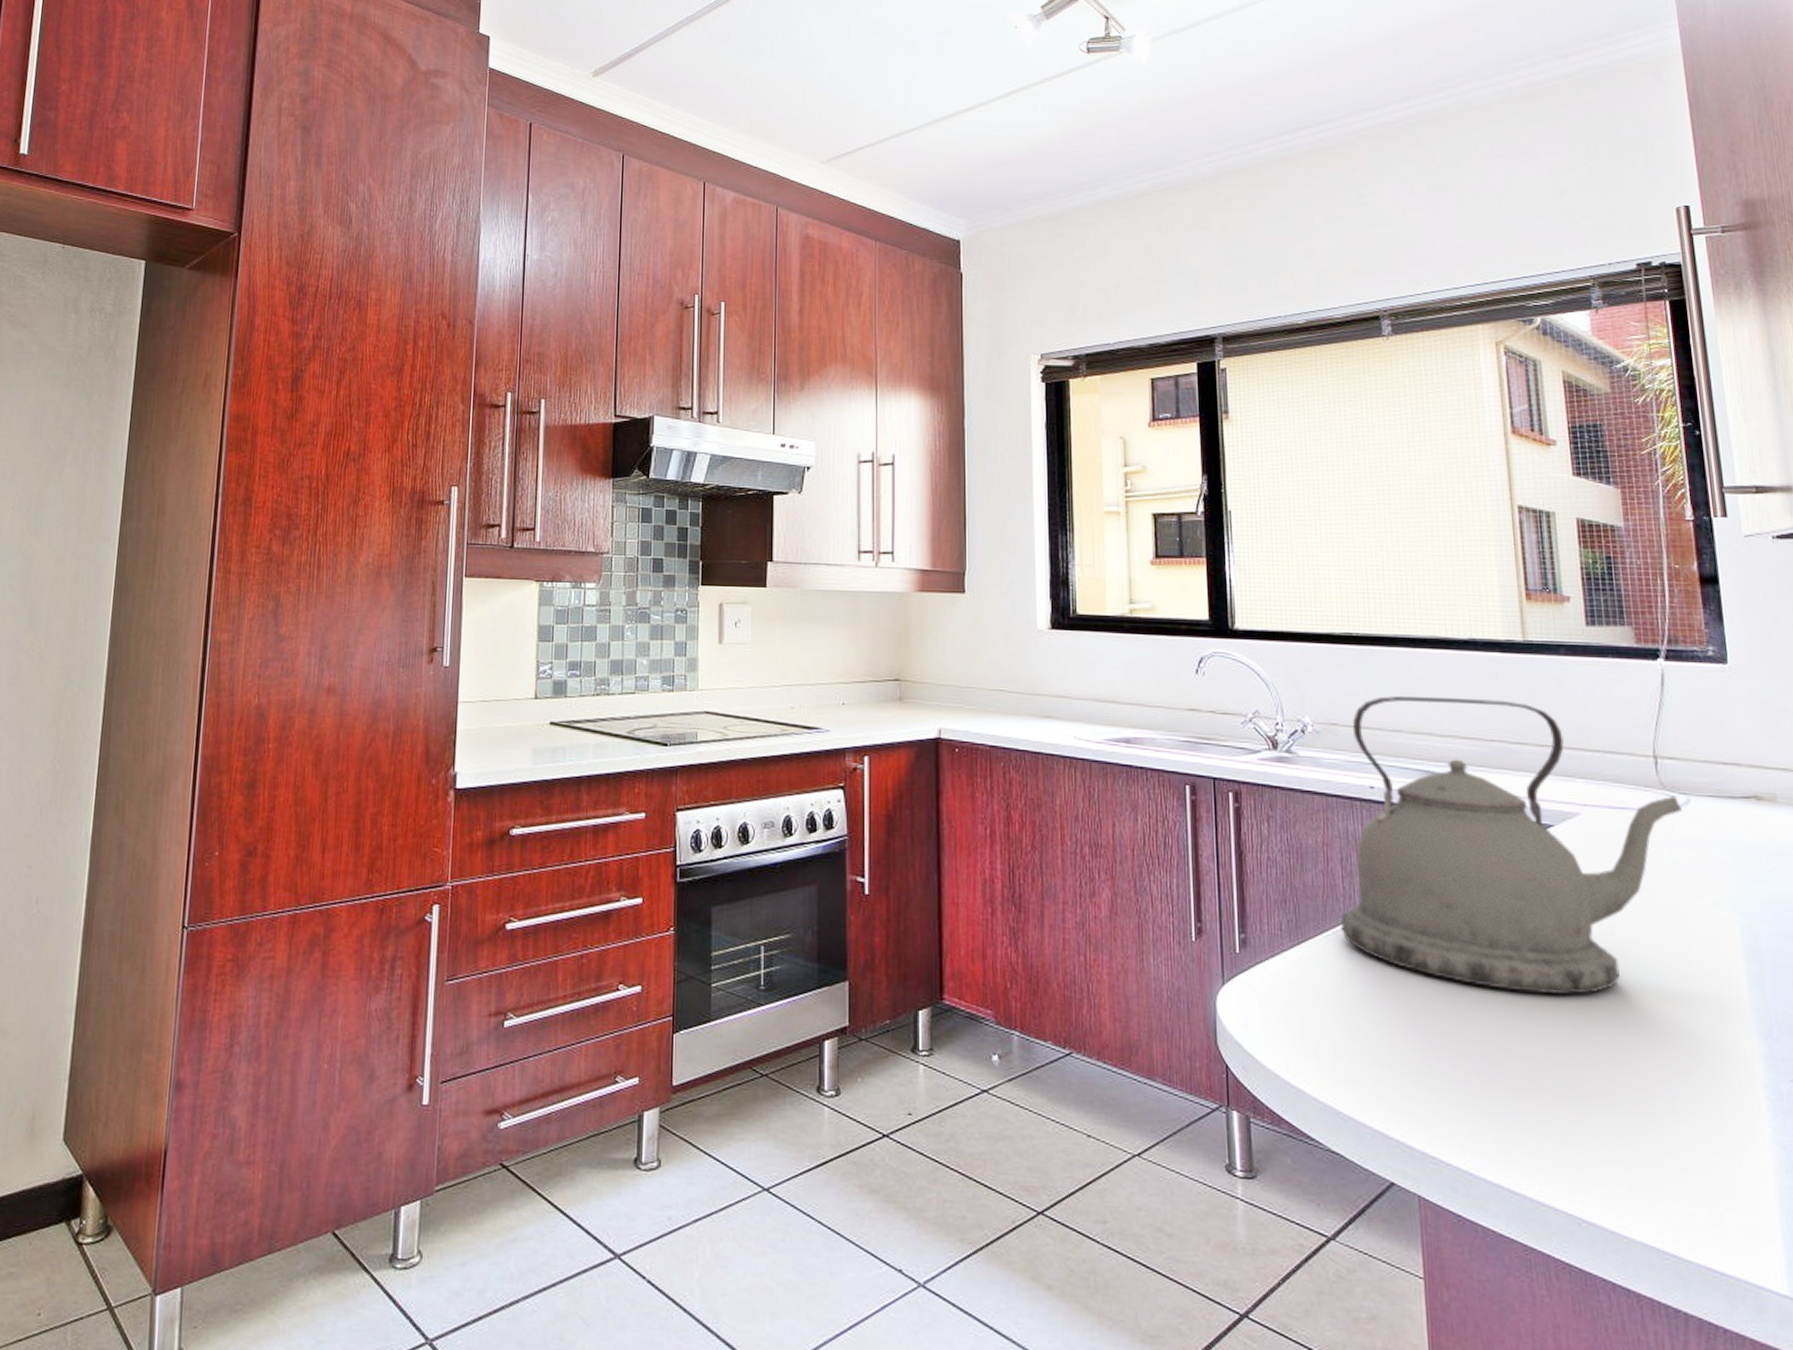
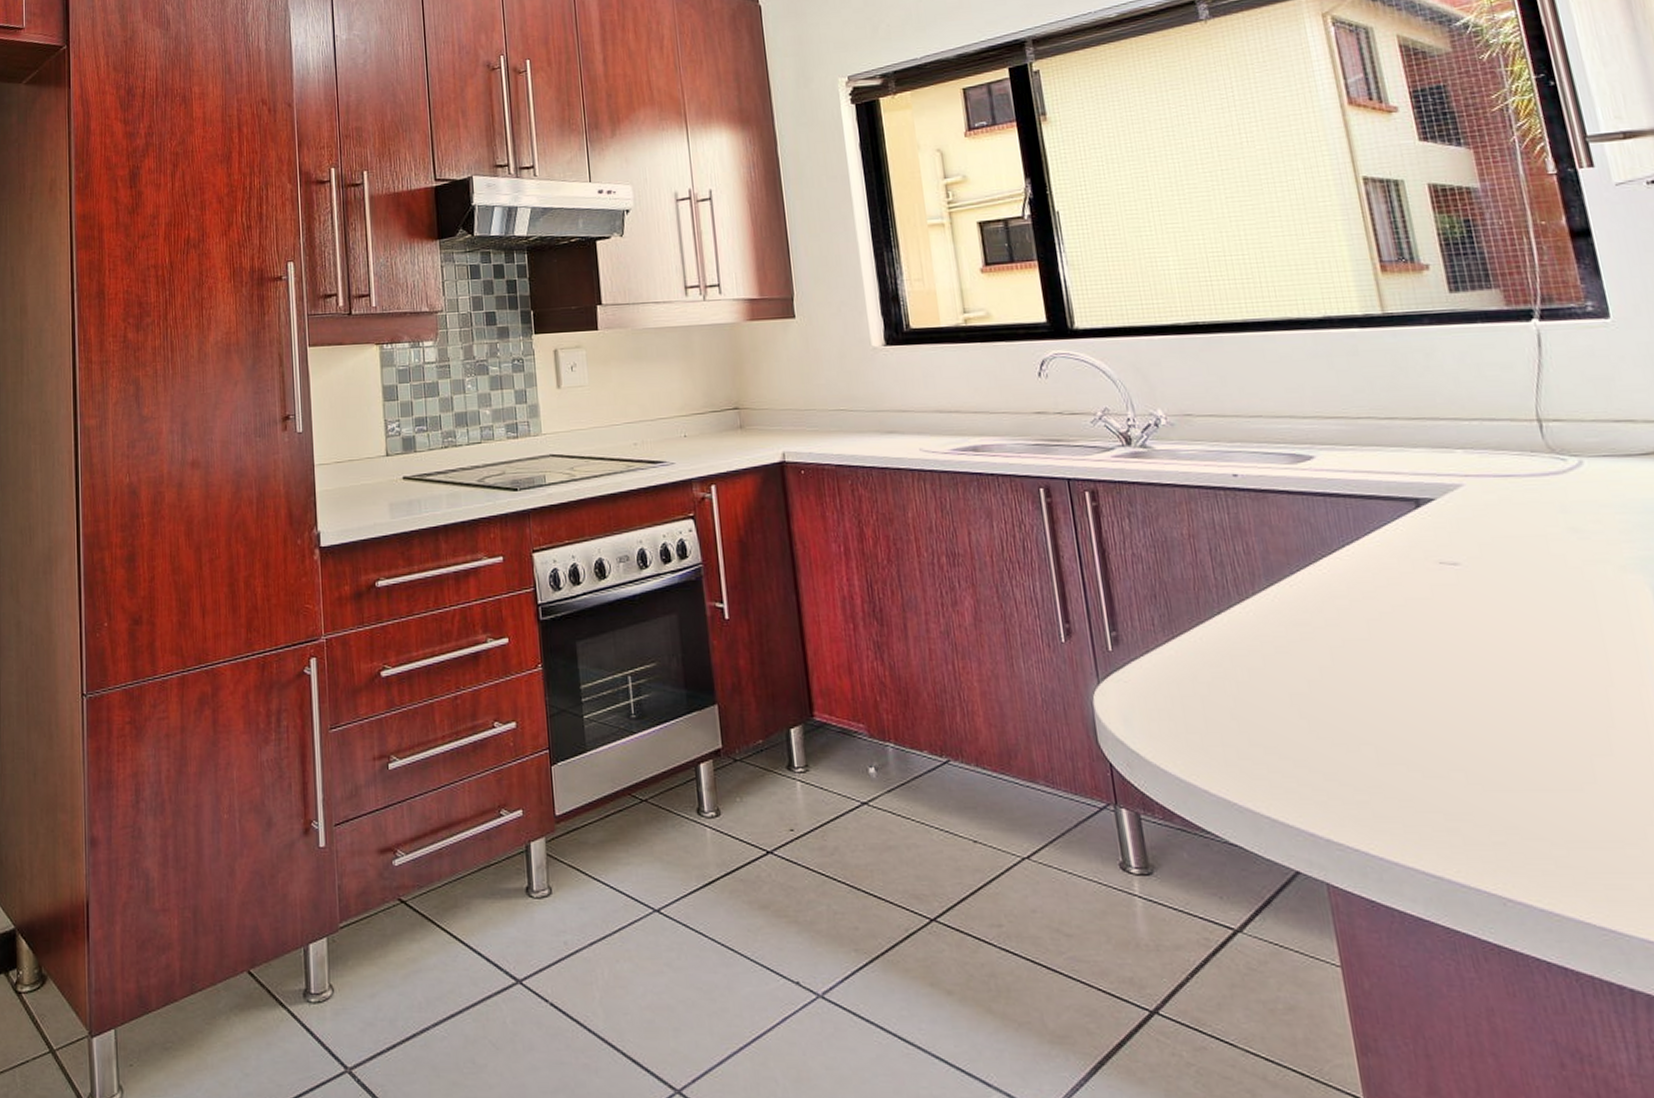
kettle: present [1341,696,1683,995] -> none [1208,376,1576,672]

